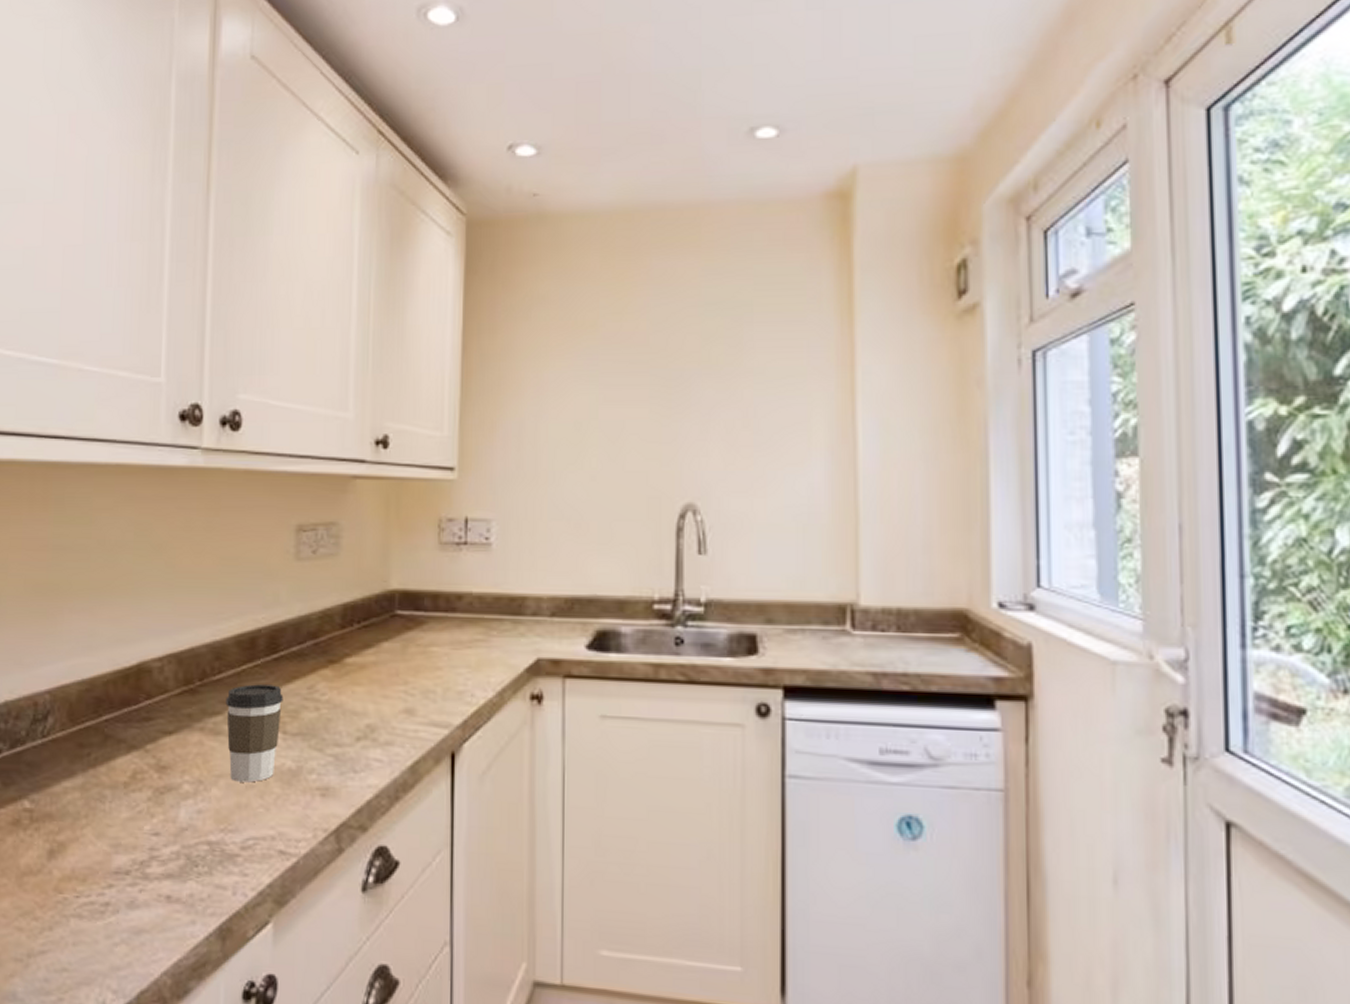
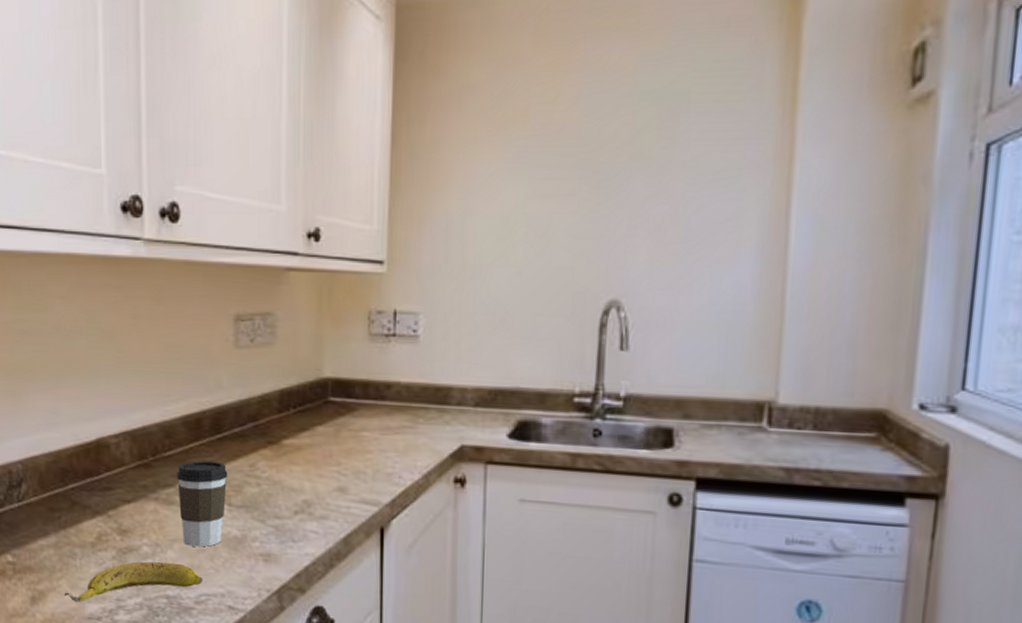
banana: none [88,801,251,854] -> present [64,561,203,602]

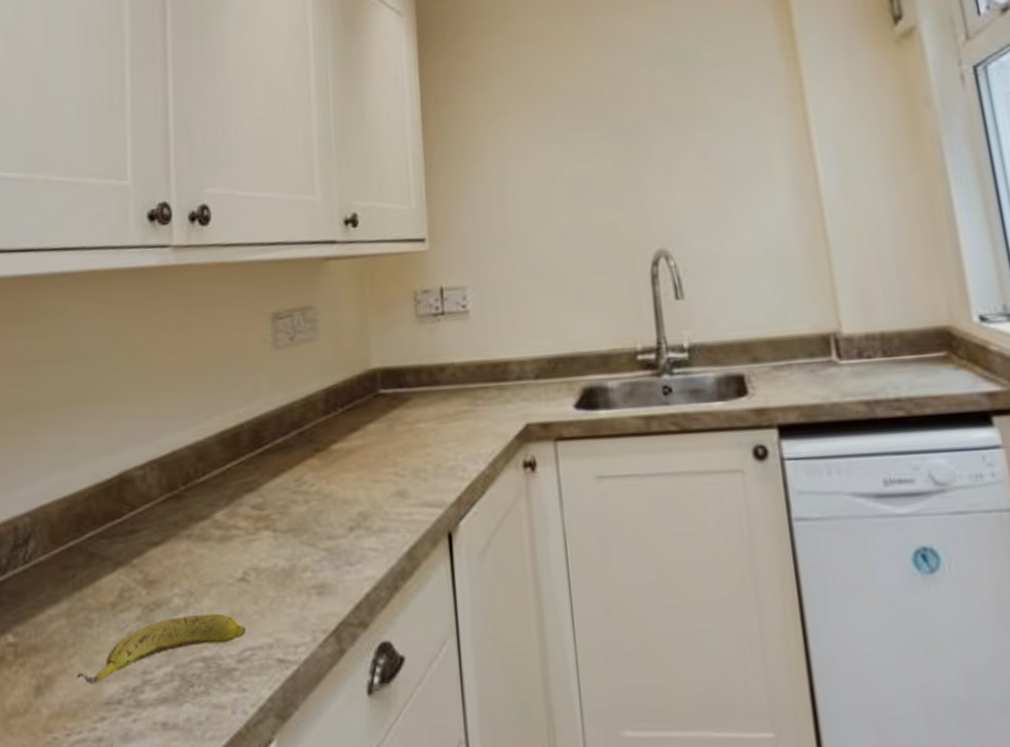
coffee cup: present [176,461,228,547] -> none [212,481,271,589]

